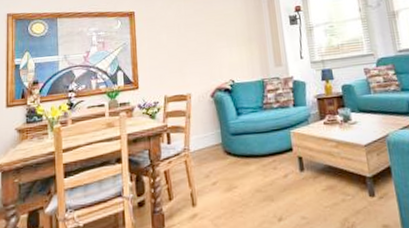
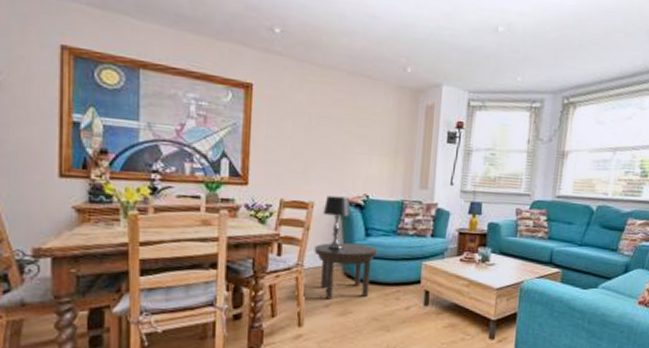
side table: none [196,122,250,177] -> present [314,242,378,299]
table lamp: none [199,84,222,131] -> present [324,195,351,250]

